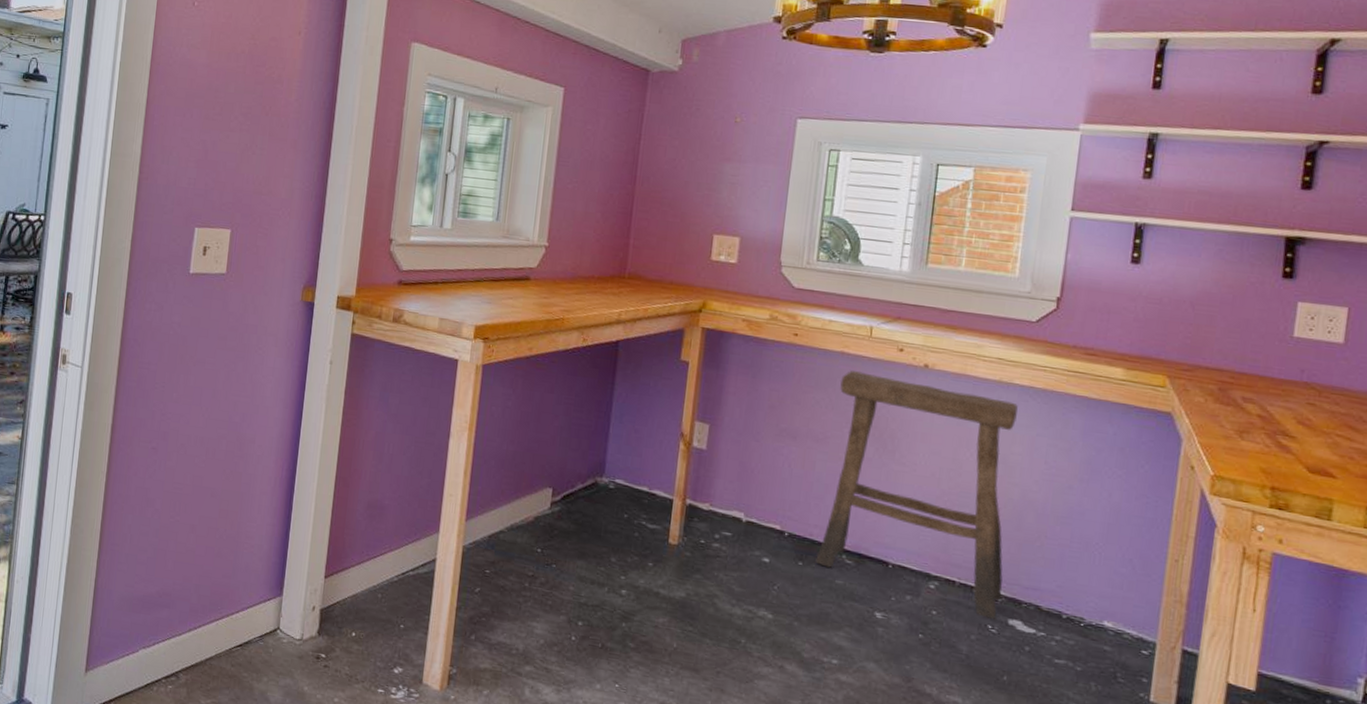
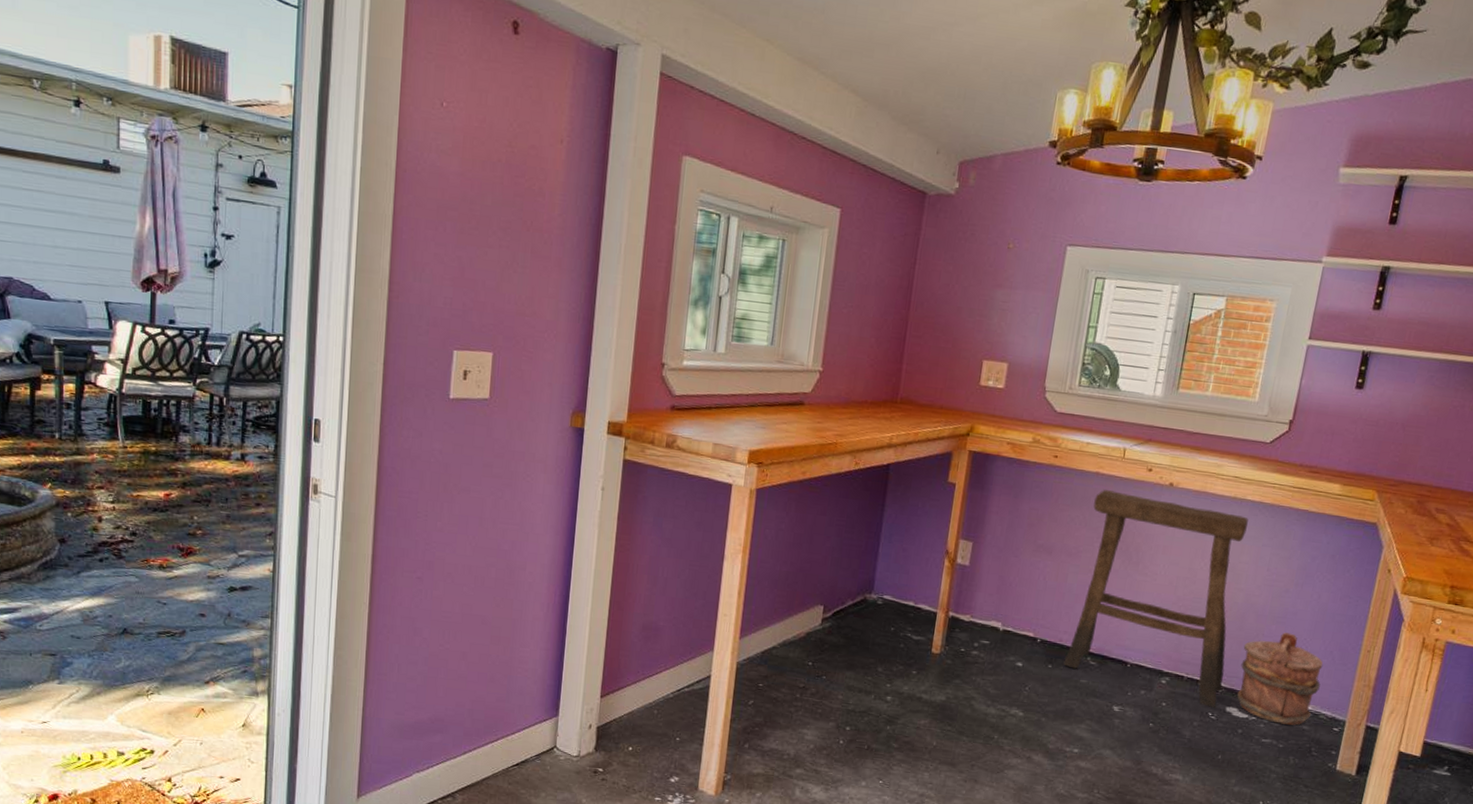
bucket: none [1020,535,1122,646] -> present [1237,632,1323,726]

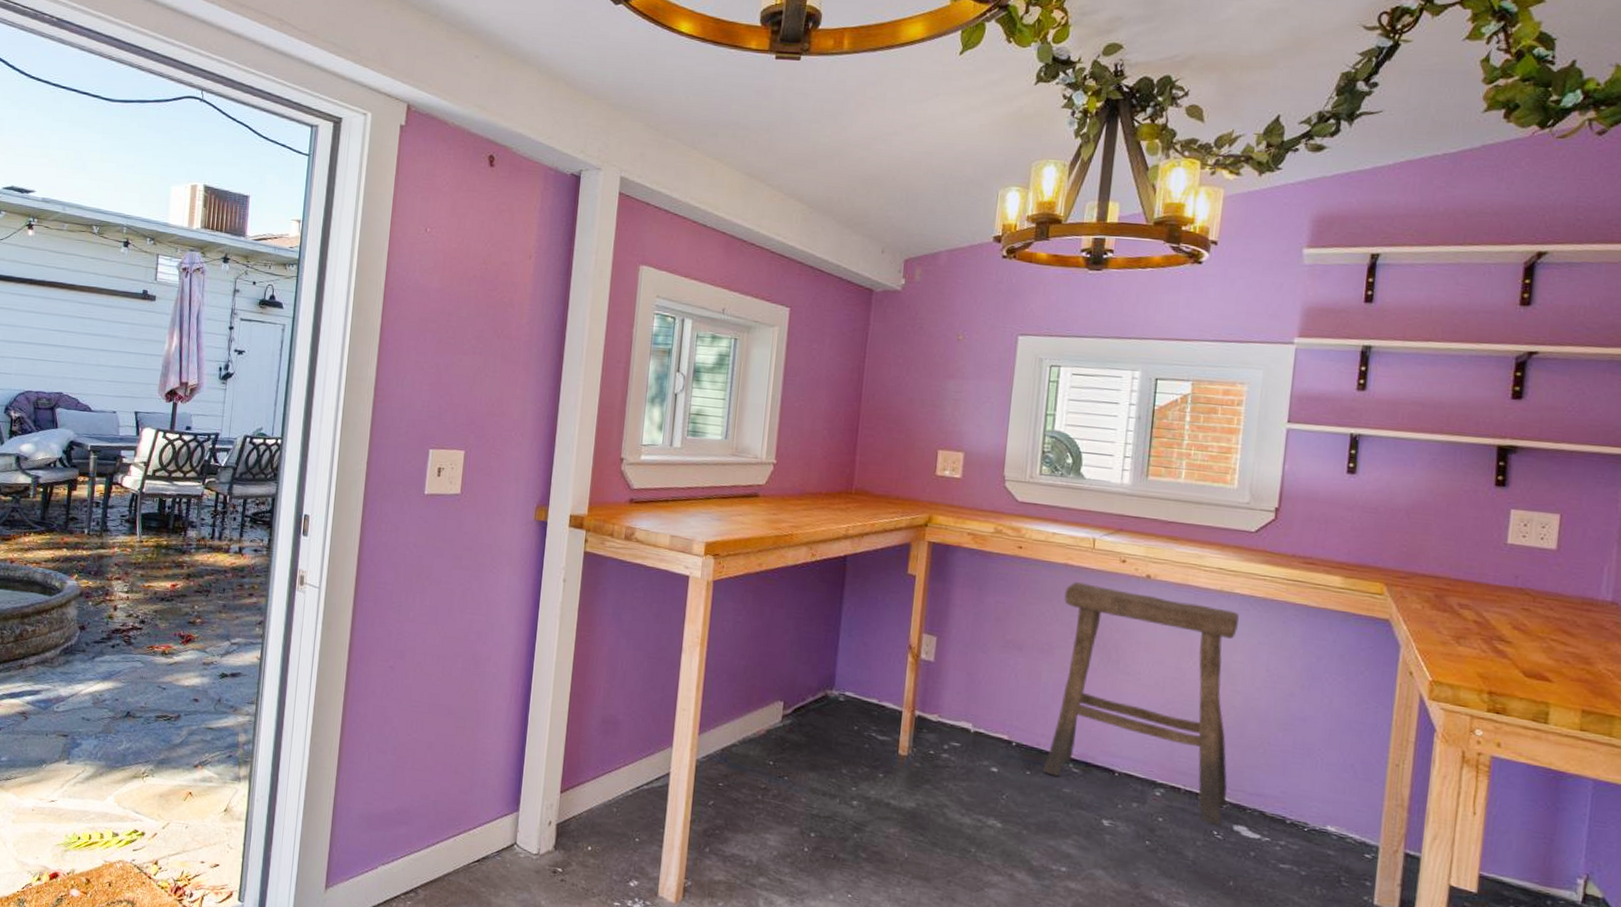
bucket: present [1237,632,1323,726] -> none [1245,741,1344,850]

